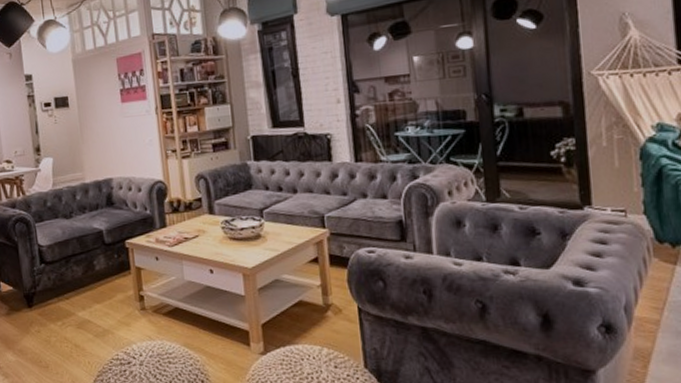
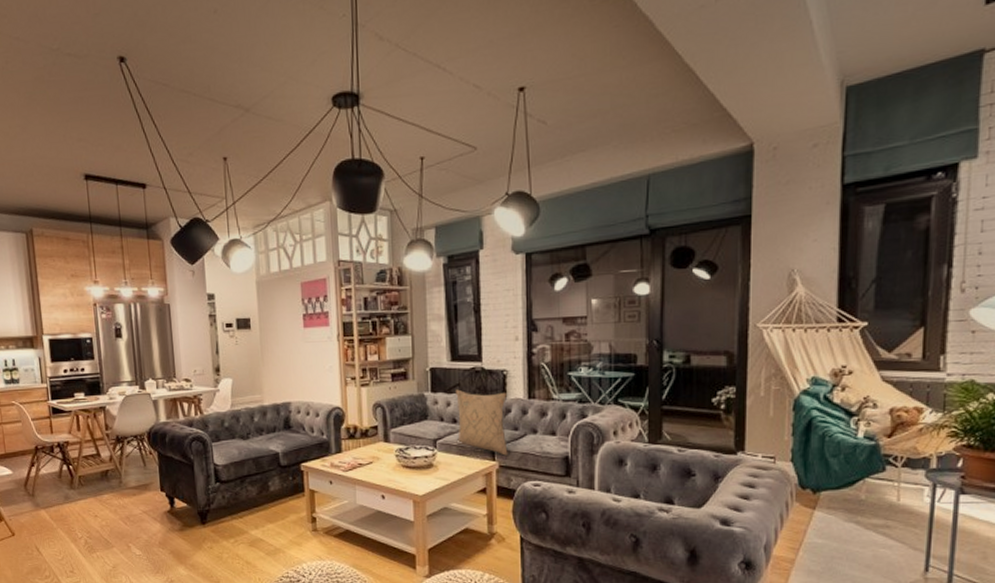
pillow: none [279,156,338,223] -> present [456,389,508,456]

